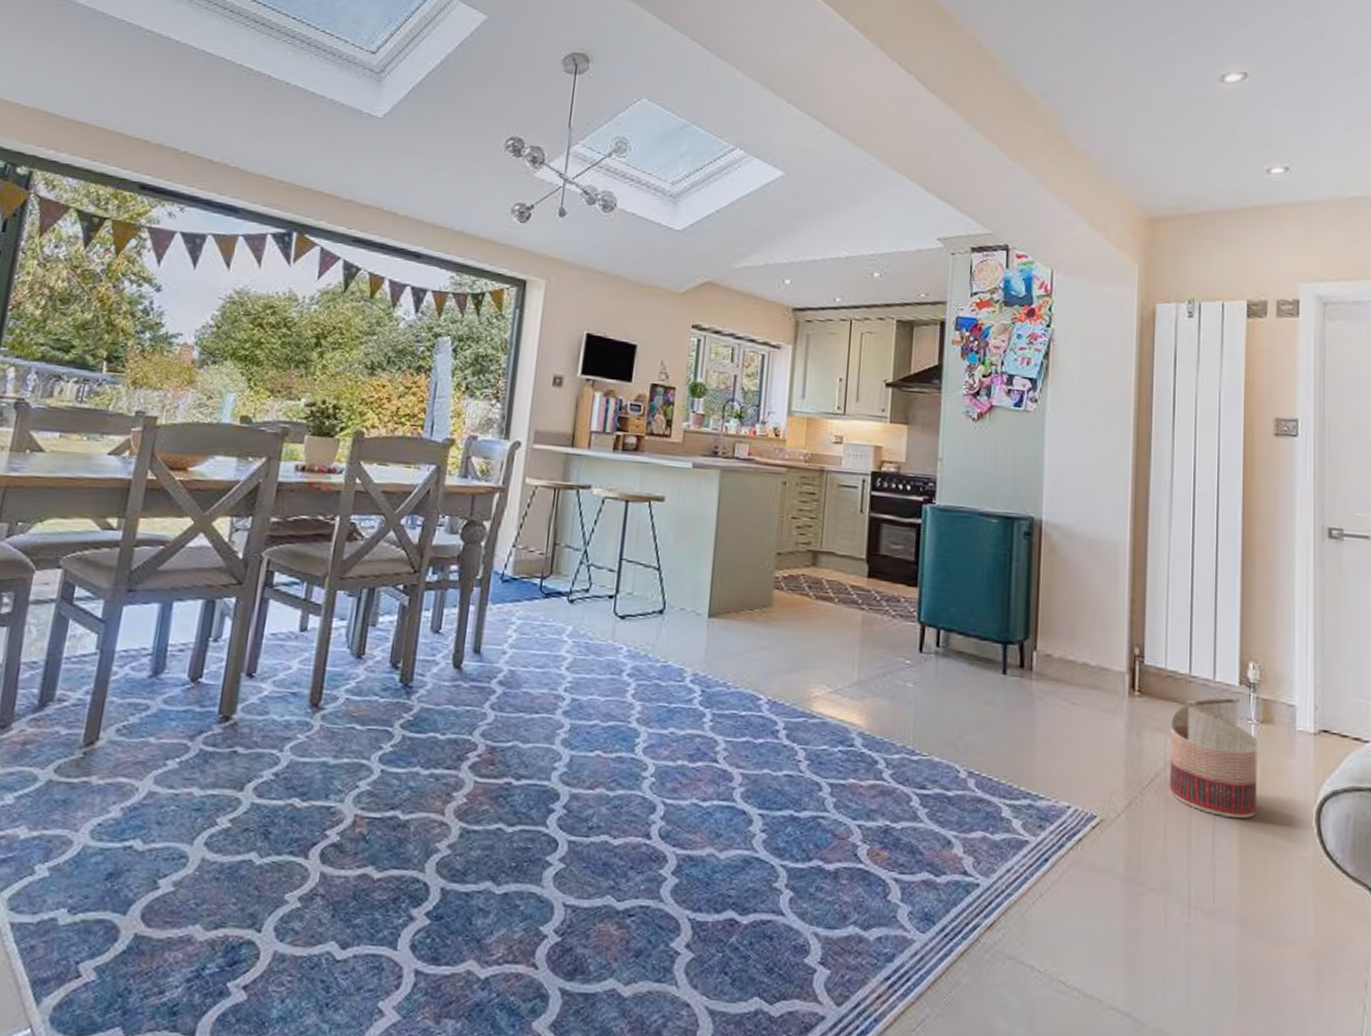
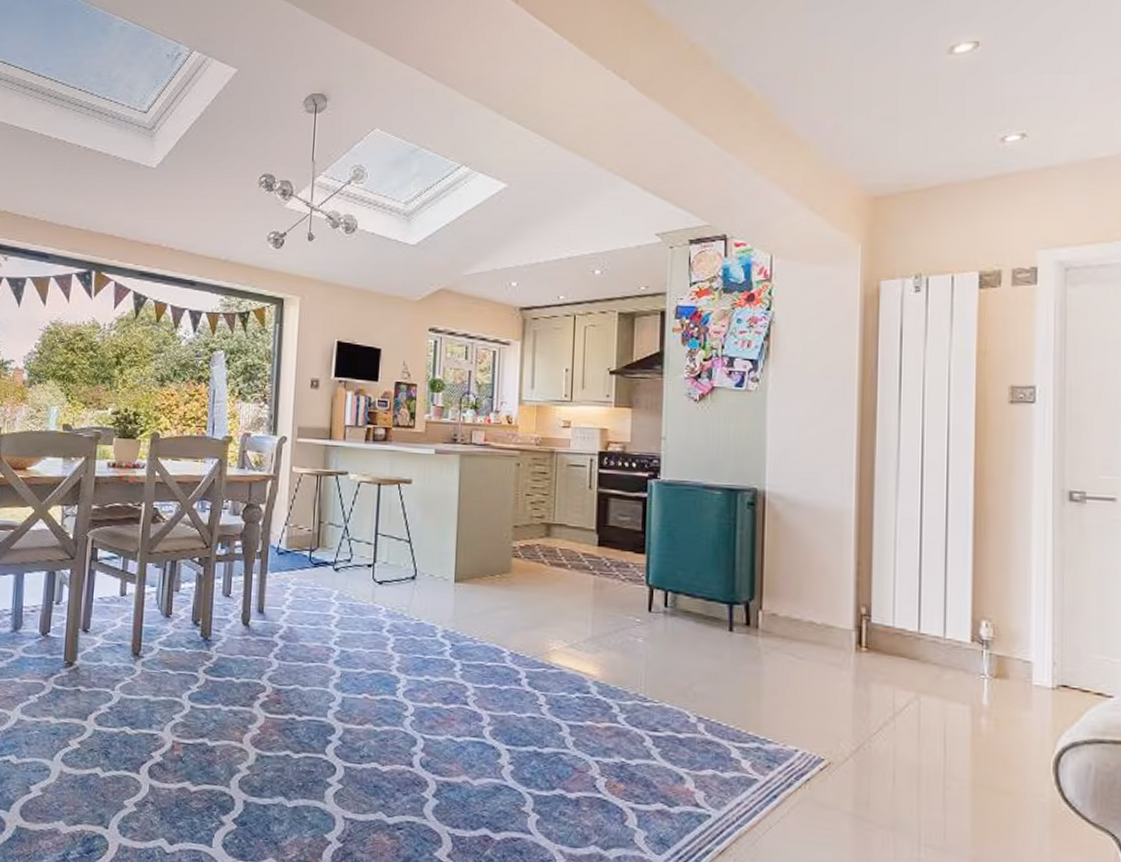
basket: present [1169,696,1258,819] -> none [898,653,991,766]

